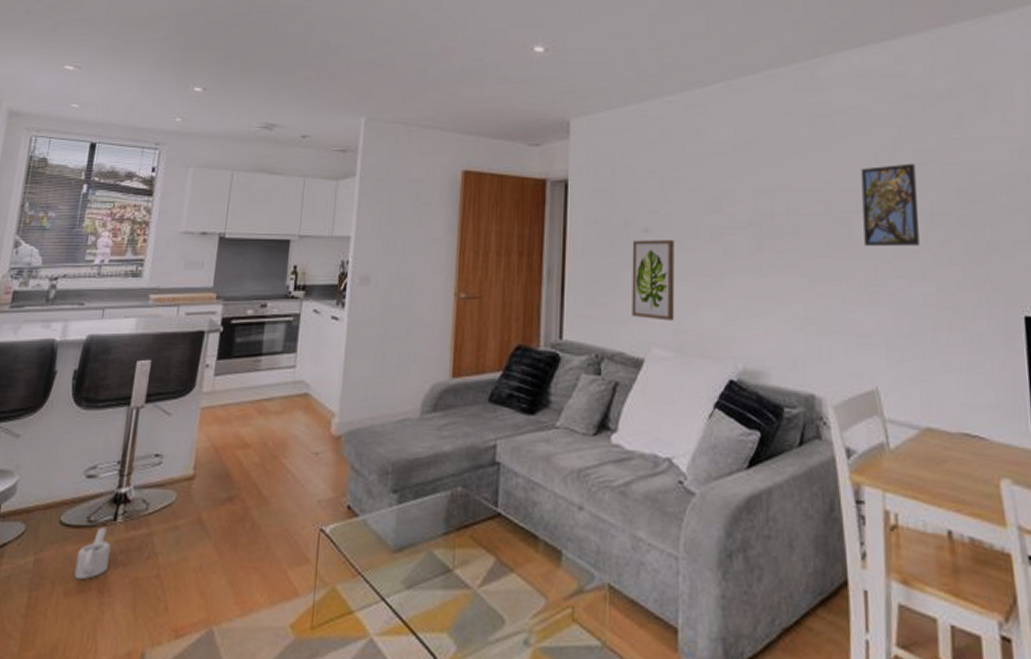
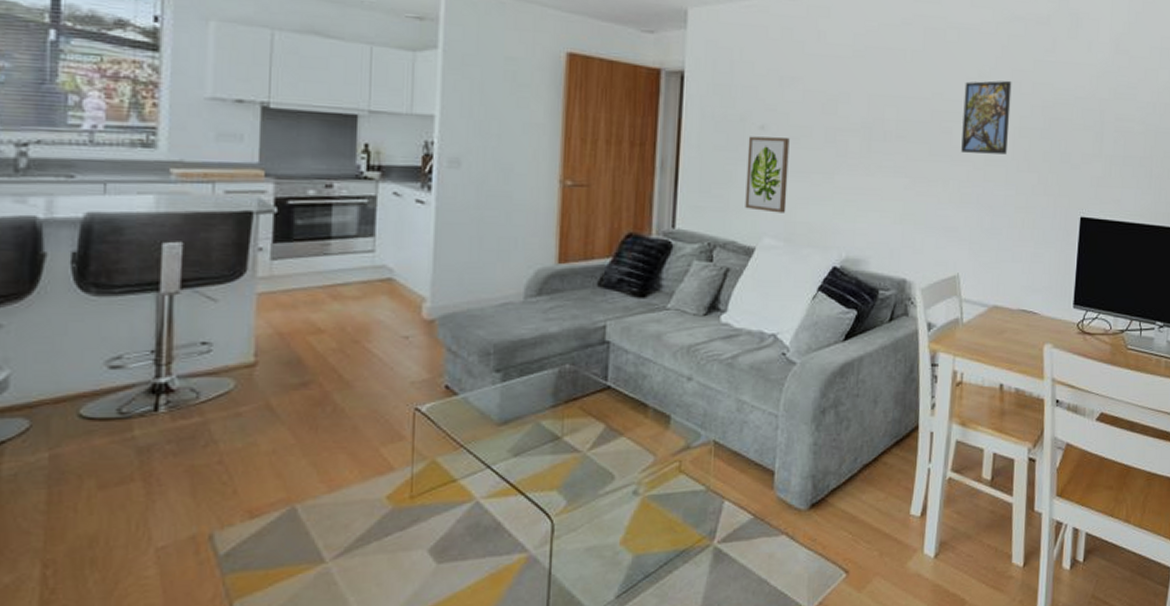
watering can: present [74,528,111,580] -> none [108,419,153,472]

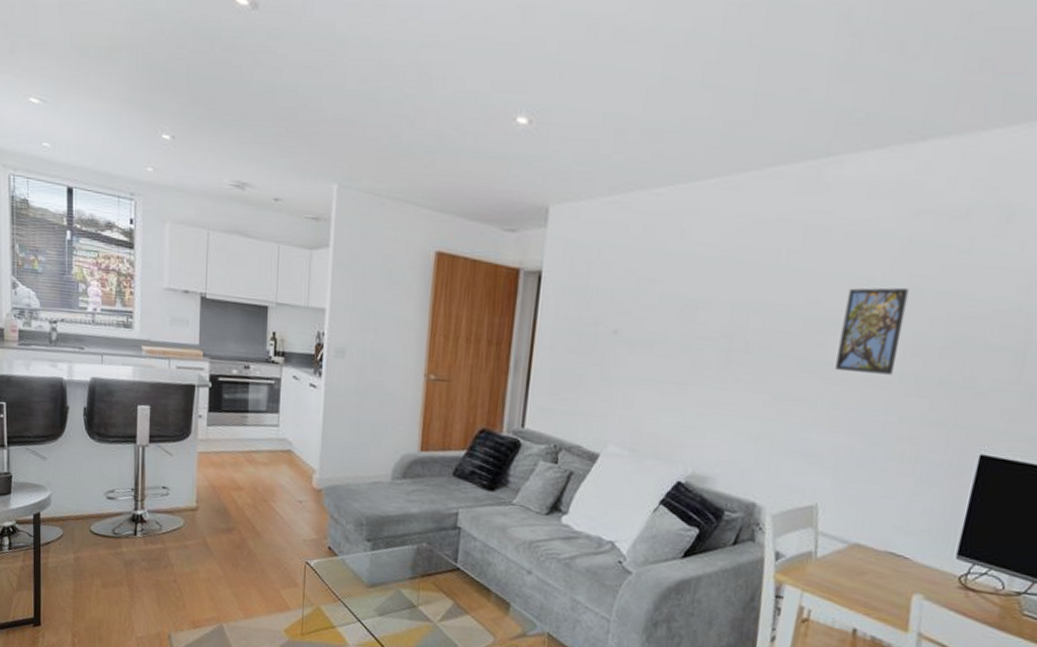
wall art: present [745,136,790,213] -> none [592,340,643,422]

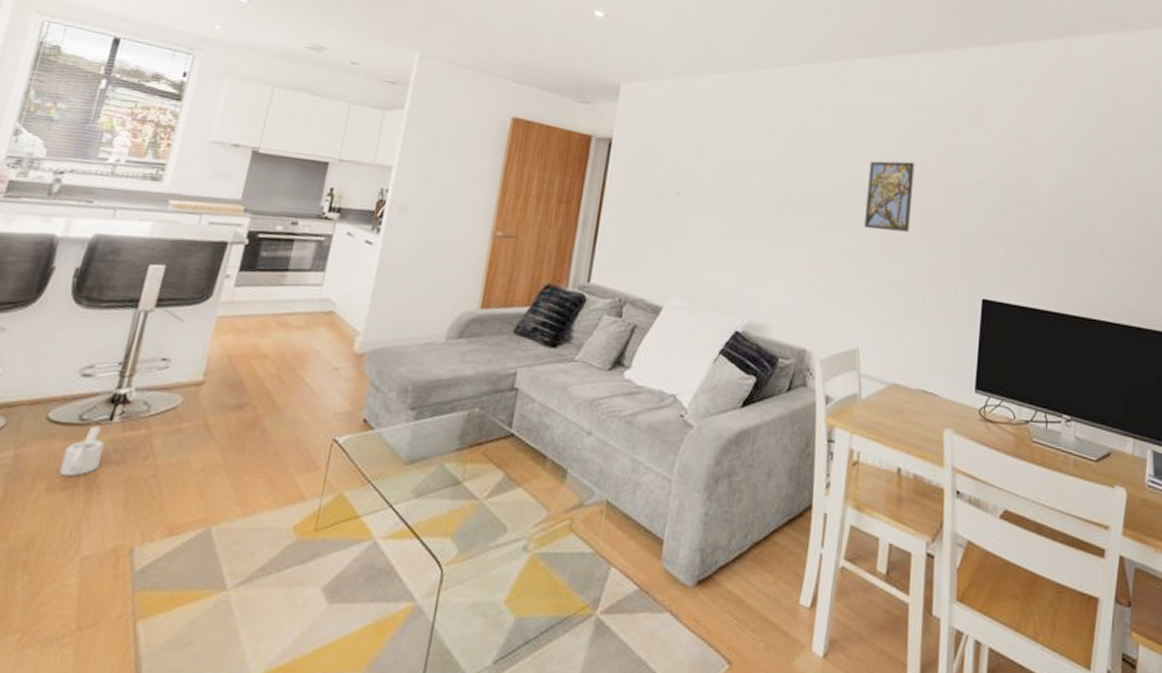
watering can: none [108,539,134,577] -> present [59,426,104,477]

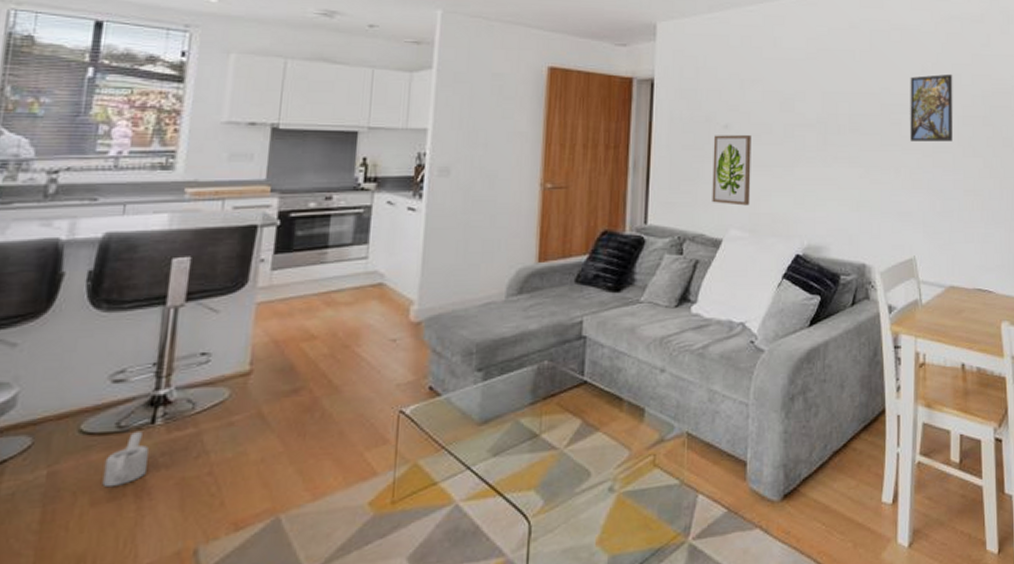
wall art: none [656,200,703,275] -> present [712,135,752,206]

